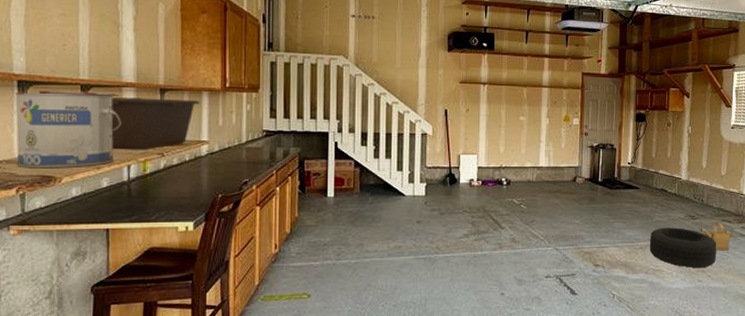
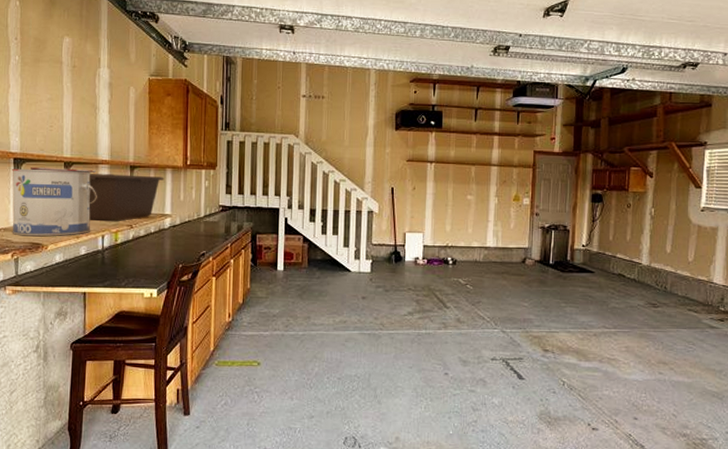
car tire: present [649,227,717,268] -> none [604,314,681,359]
watering can: present [700,222,734,251] -> none [662,312,701,343]

